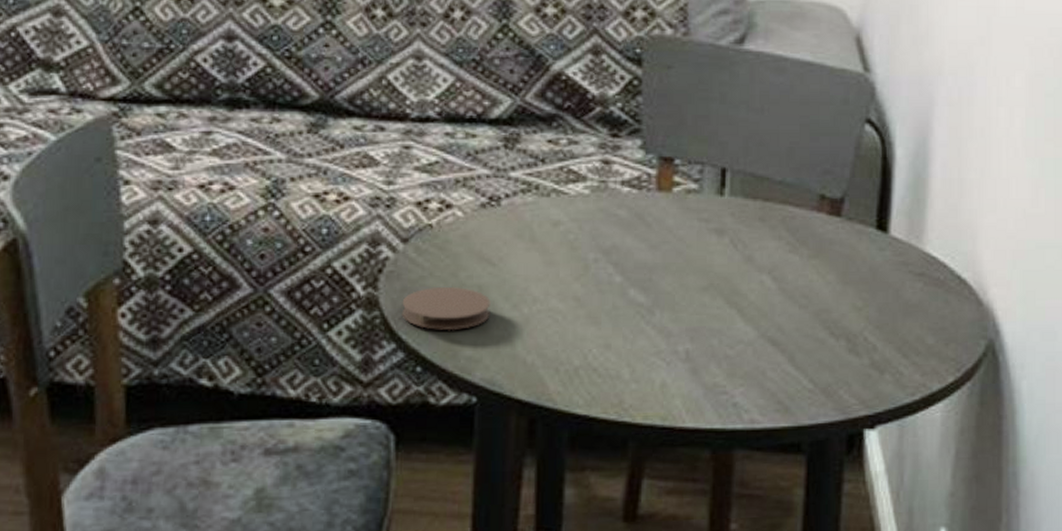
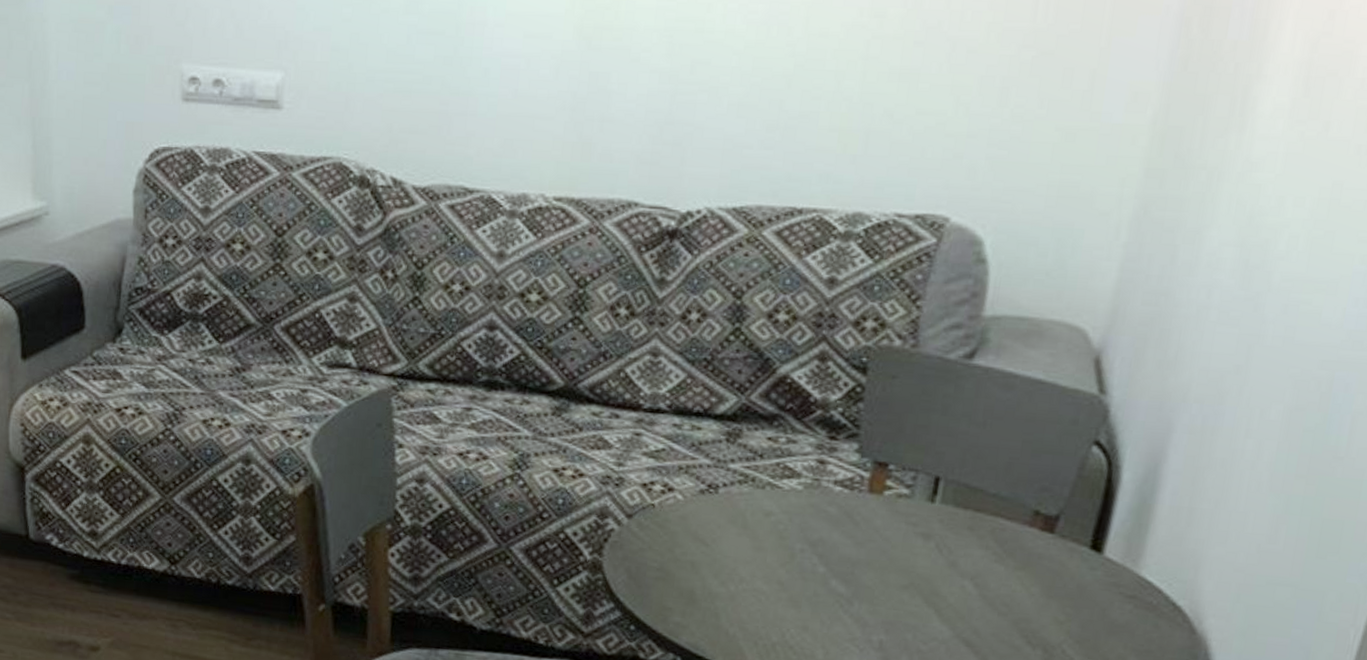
coaster: present [401,286,491,331] -> none [621,558,701,599]

